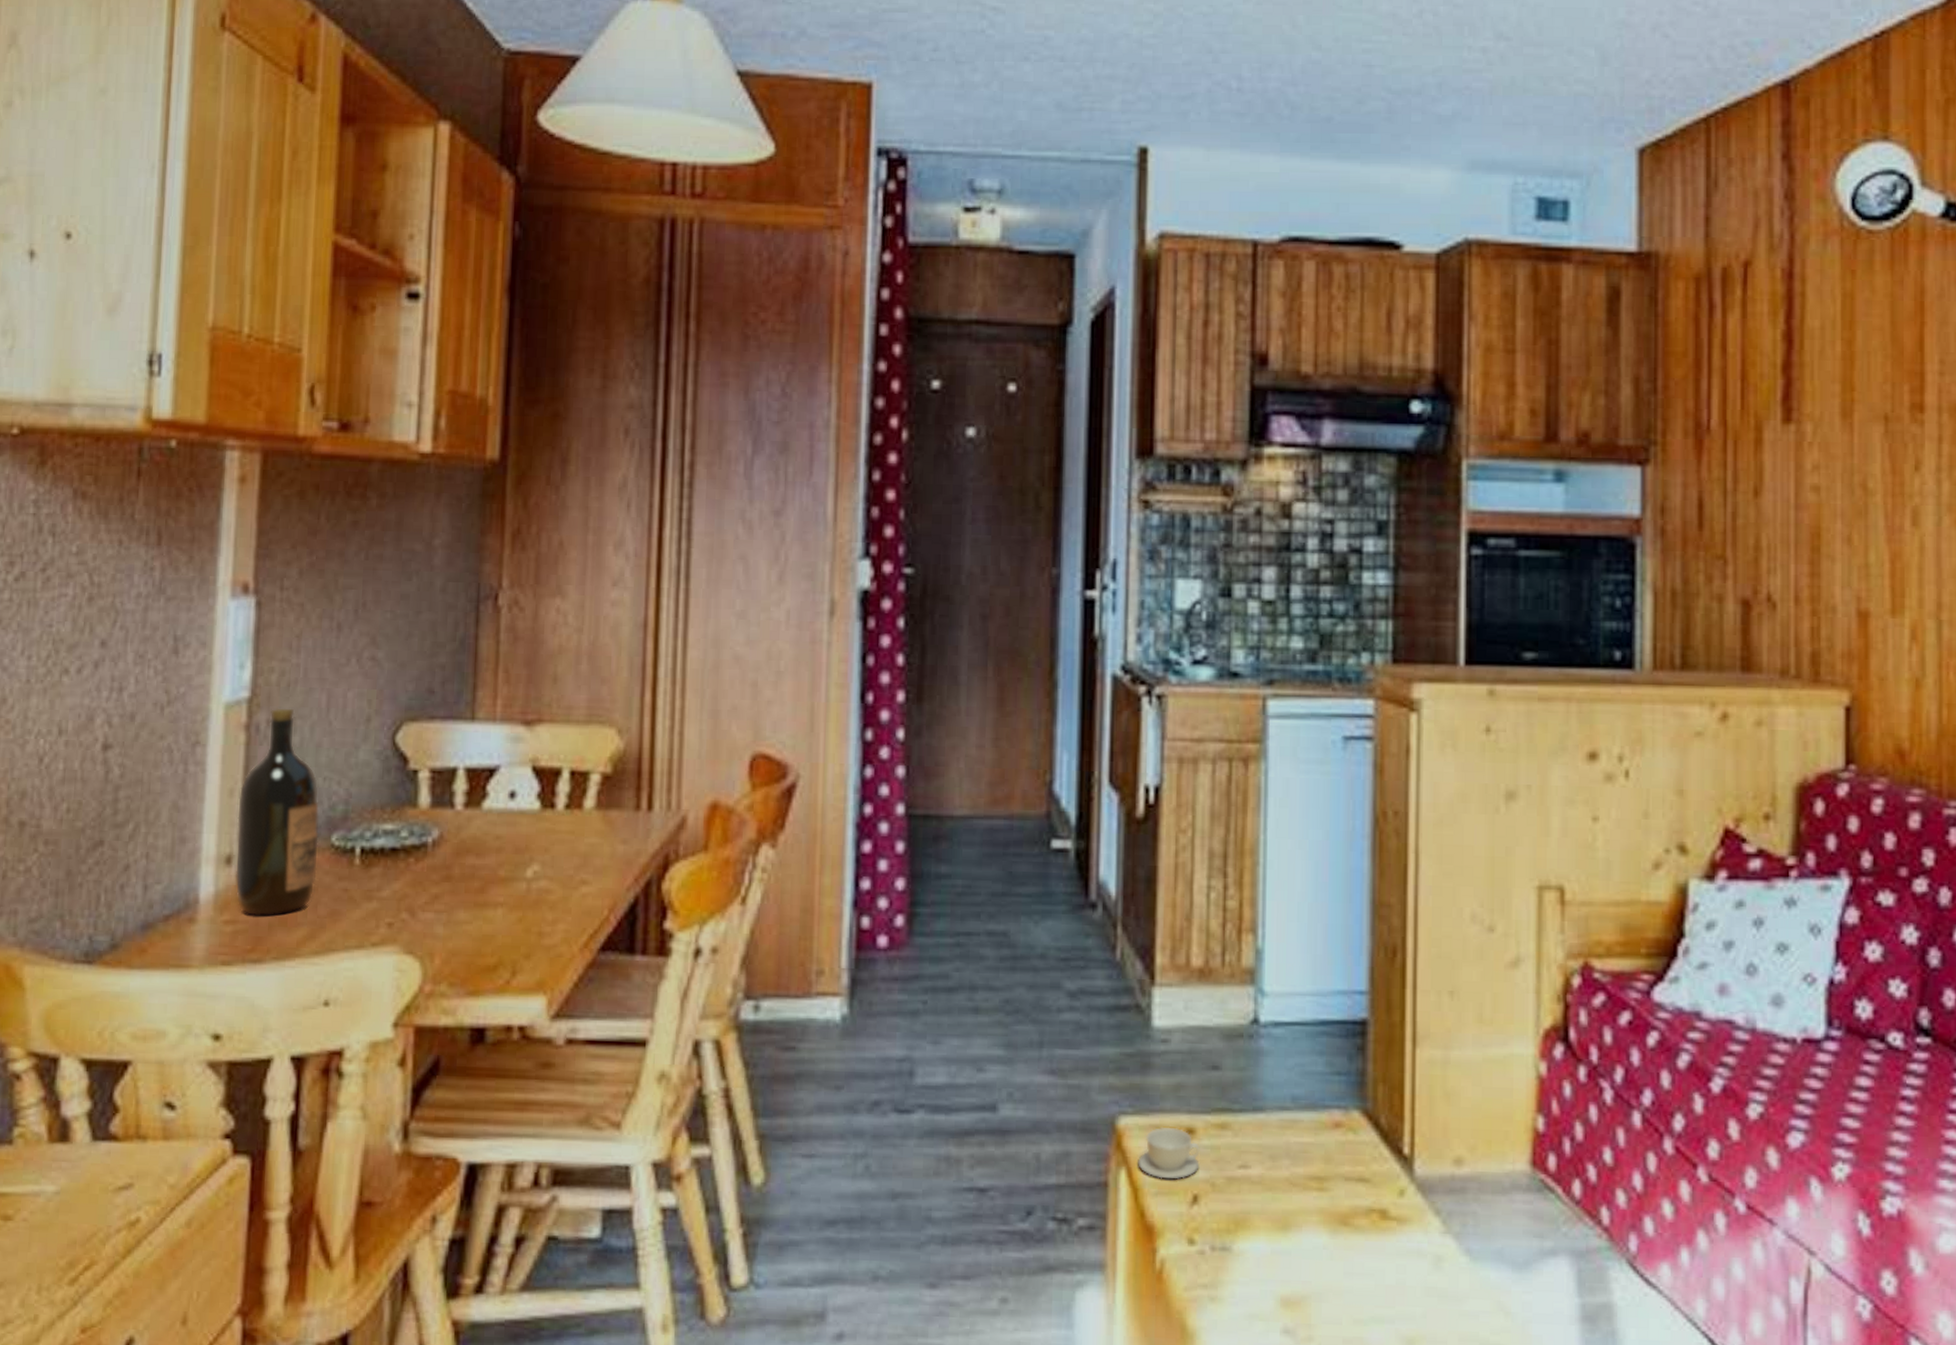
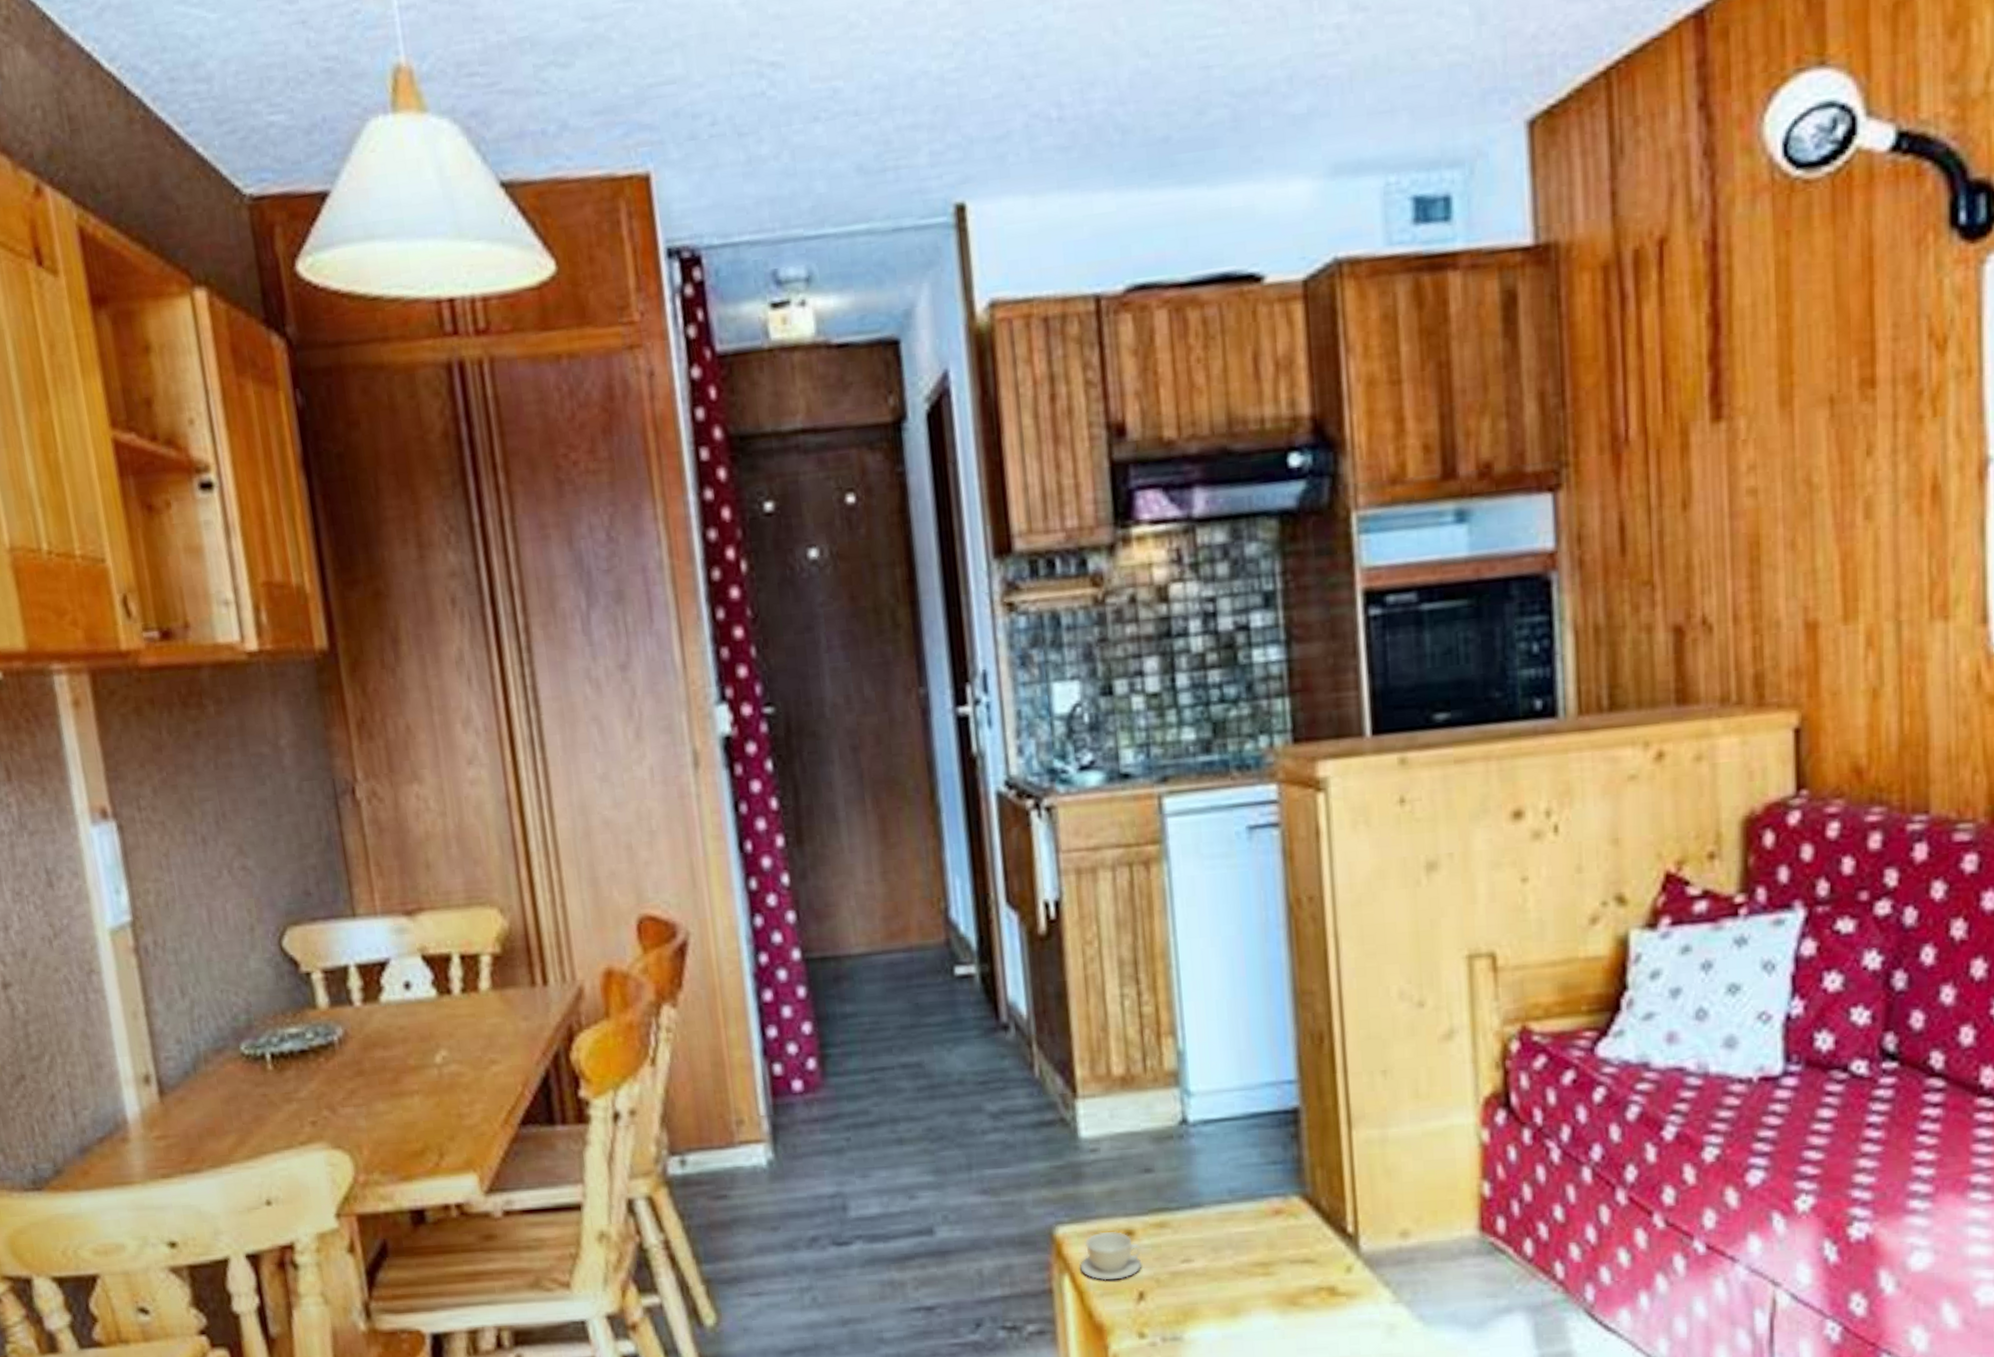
wine bottle: present [236,708,319,916] -> none [142,926,234,1129]

